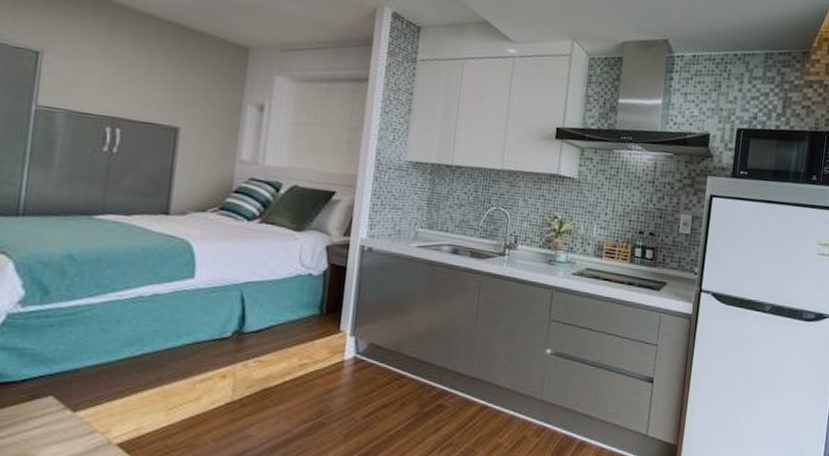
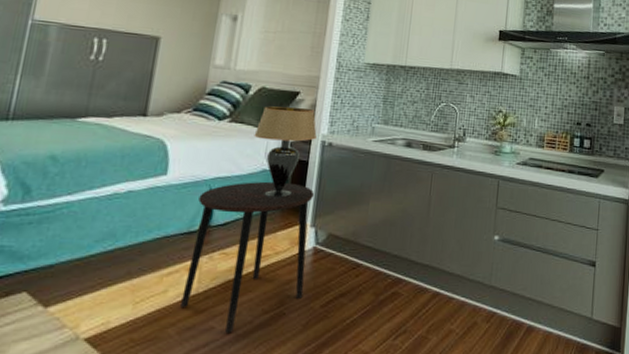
side table: none [215,287,354,442] -> present [180,181,315,333]
table lamp: none [287,206,355,305] -> present [254,106,317,198]

